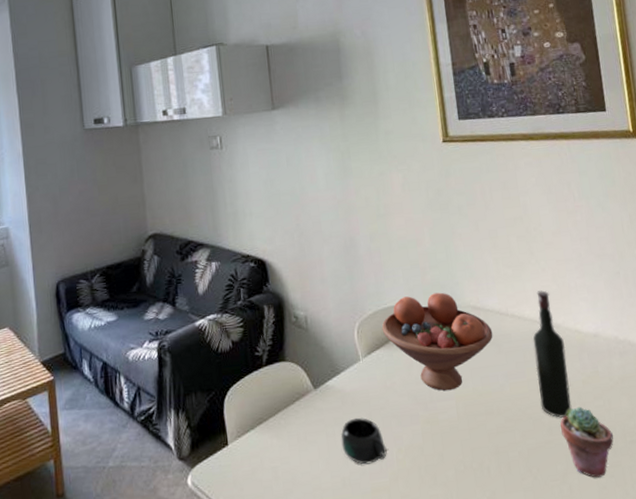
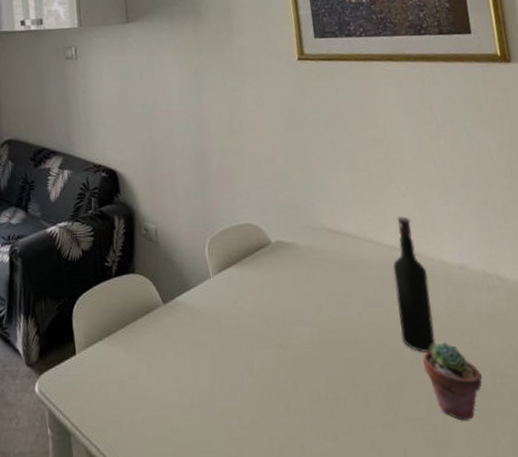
mug: present [340,417,387,465] -> none [189,336,238,386]
fruit bowl: present [382,292,493,391] -> none [233,212,350,316]

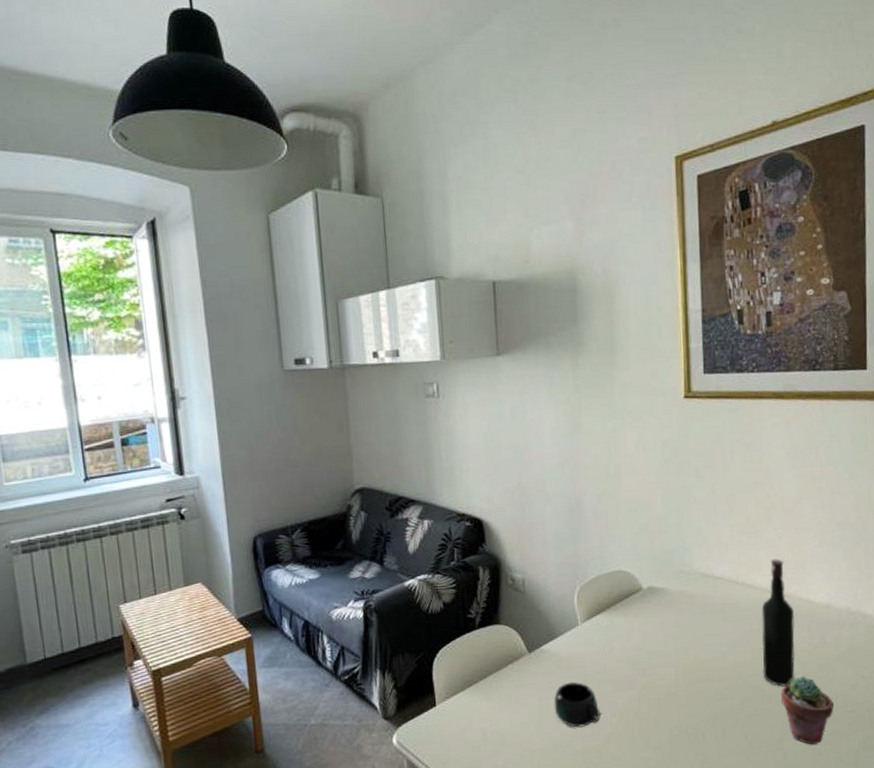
mug: none [189,336,238,386] -> present [553,682,601,728]

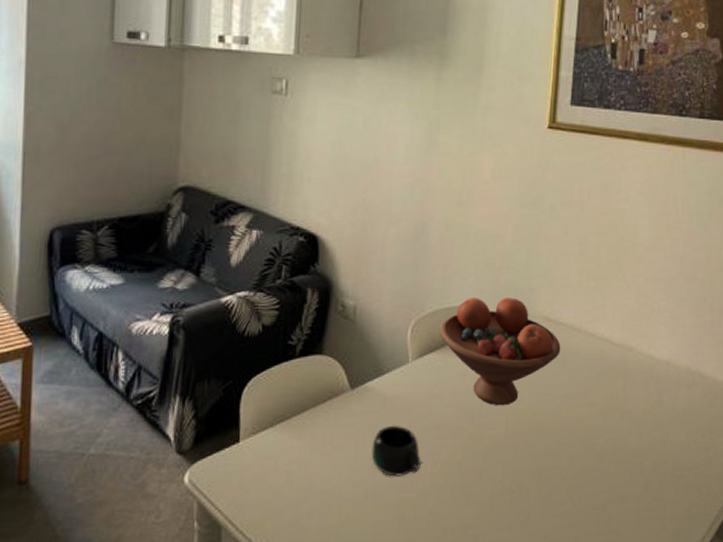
fruit bowl: none [603,558,721,658] -> present [439,297,561,406]
wine bottle: present [761,559,795,687] -> none [595,309,634,446]
potted succulent: present [781,676,835,745] -> none [611,436,664,510]

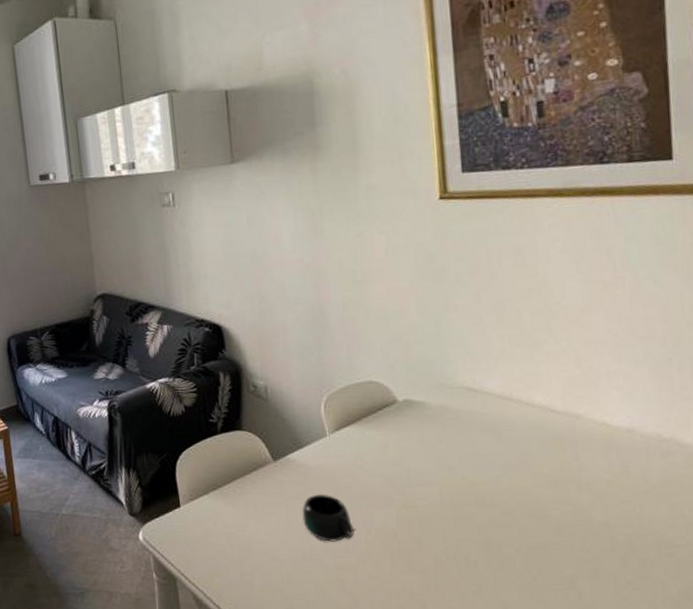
fruit bowl: present [439,297,561,406] -> none [353,370,491,477]

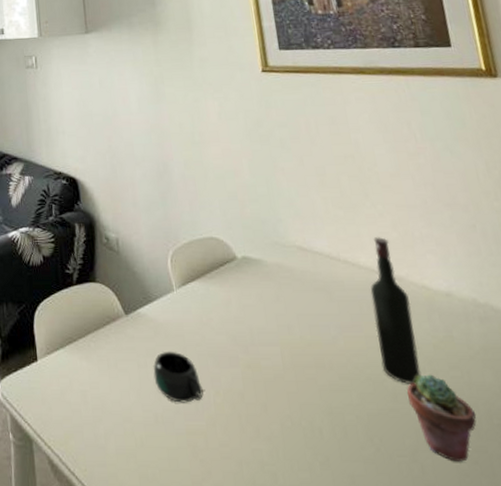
wine bottle: none [543,375,590,518] -> present [370,237,421,384]
potted succulent: none [572,508,644,588] -> present [407,374,477,462]

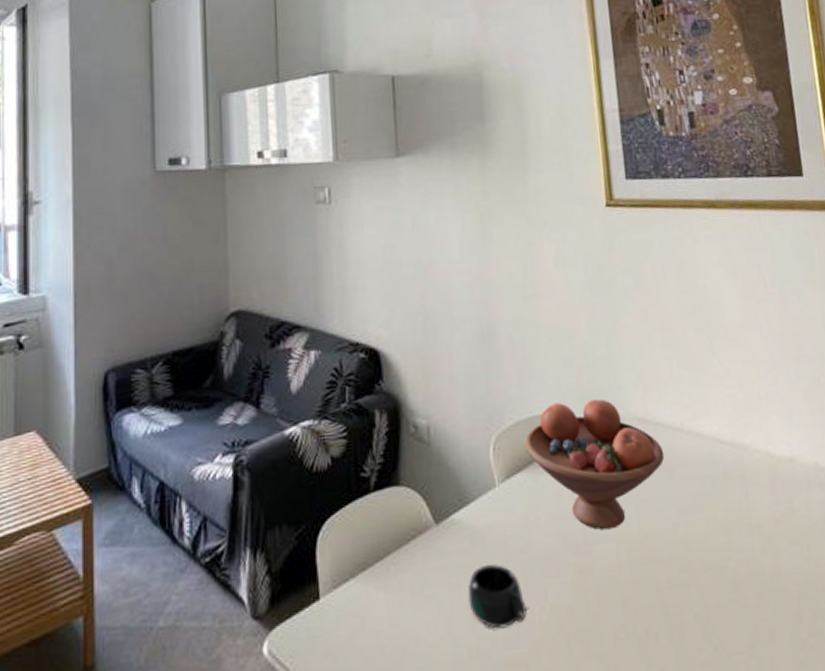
fruit bowl: none [197,228,323,336] -> present [524,399,665,530]
wine bottle: present [370,237,421,384] -> none [714,400,762,569]
potted succulent: present [407,374,477,462] -> none [747,554,814,651]

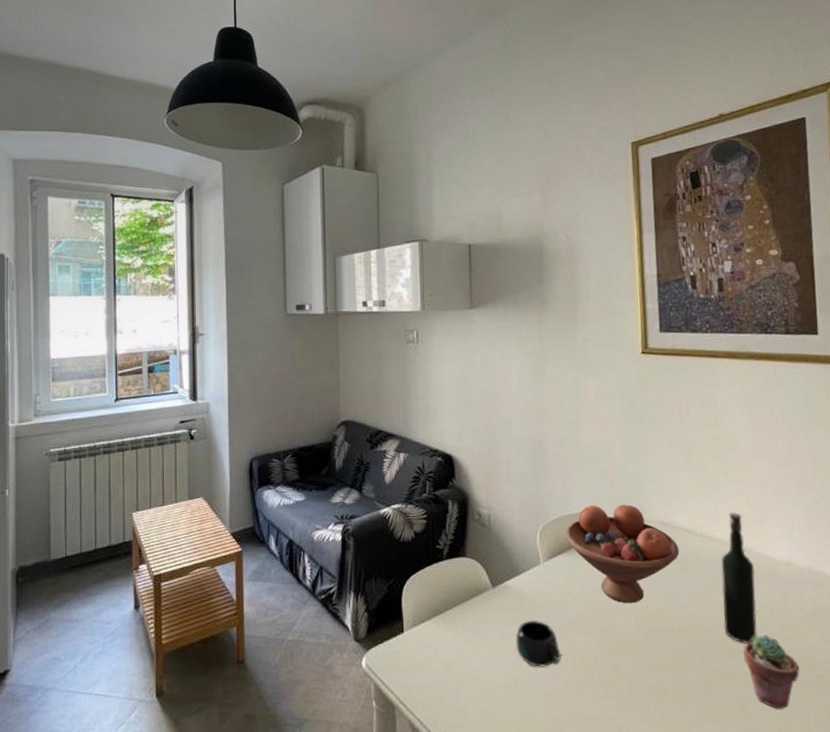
wine bottle: none [714,400,762,569] -> present [721,512,757,644]
potted succulent: none [747,554,814,651] -> present [744,634,800,709]

